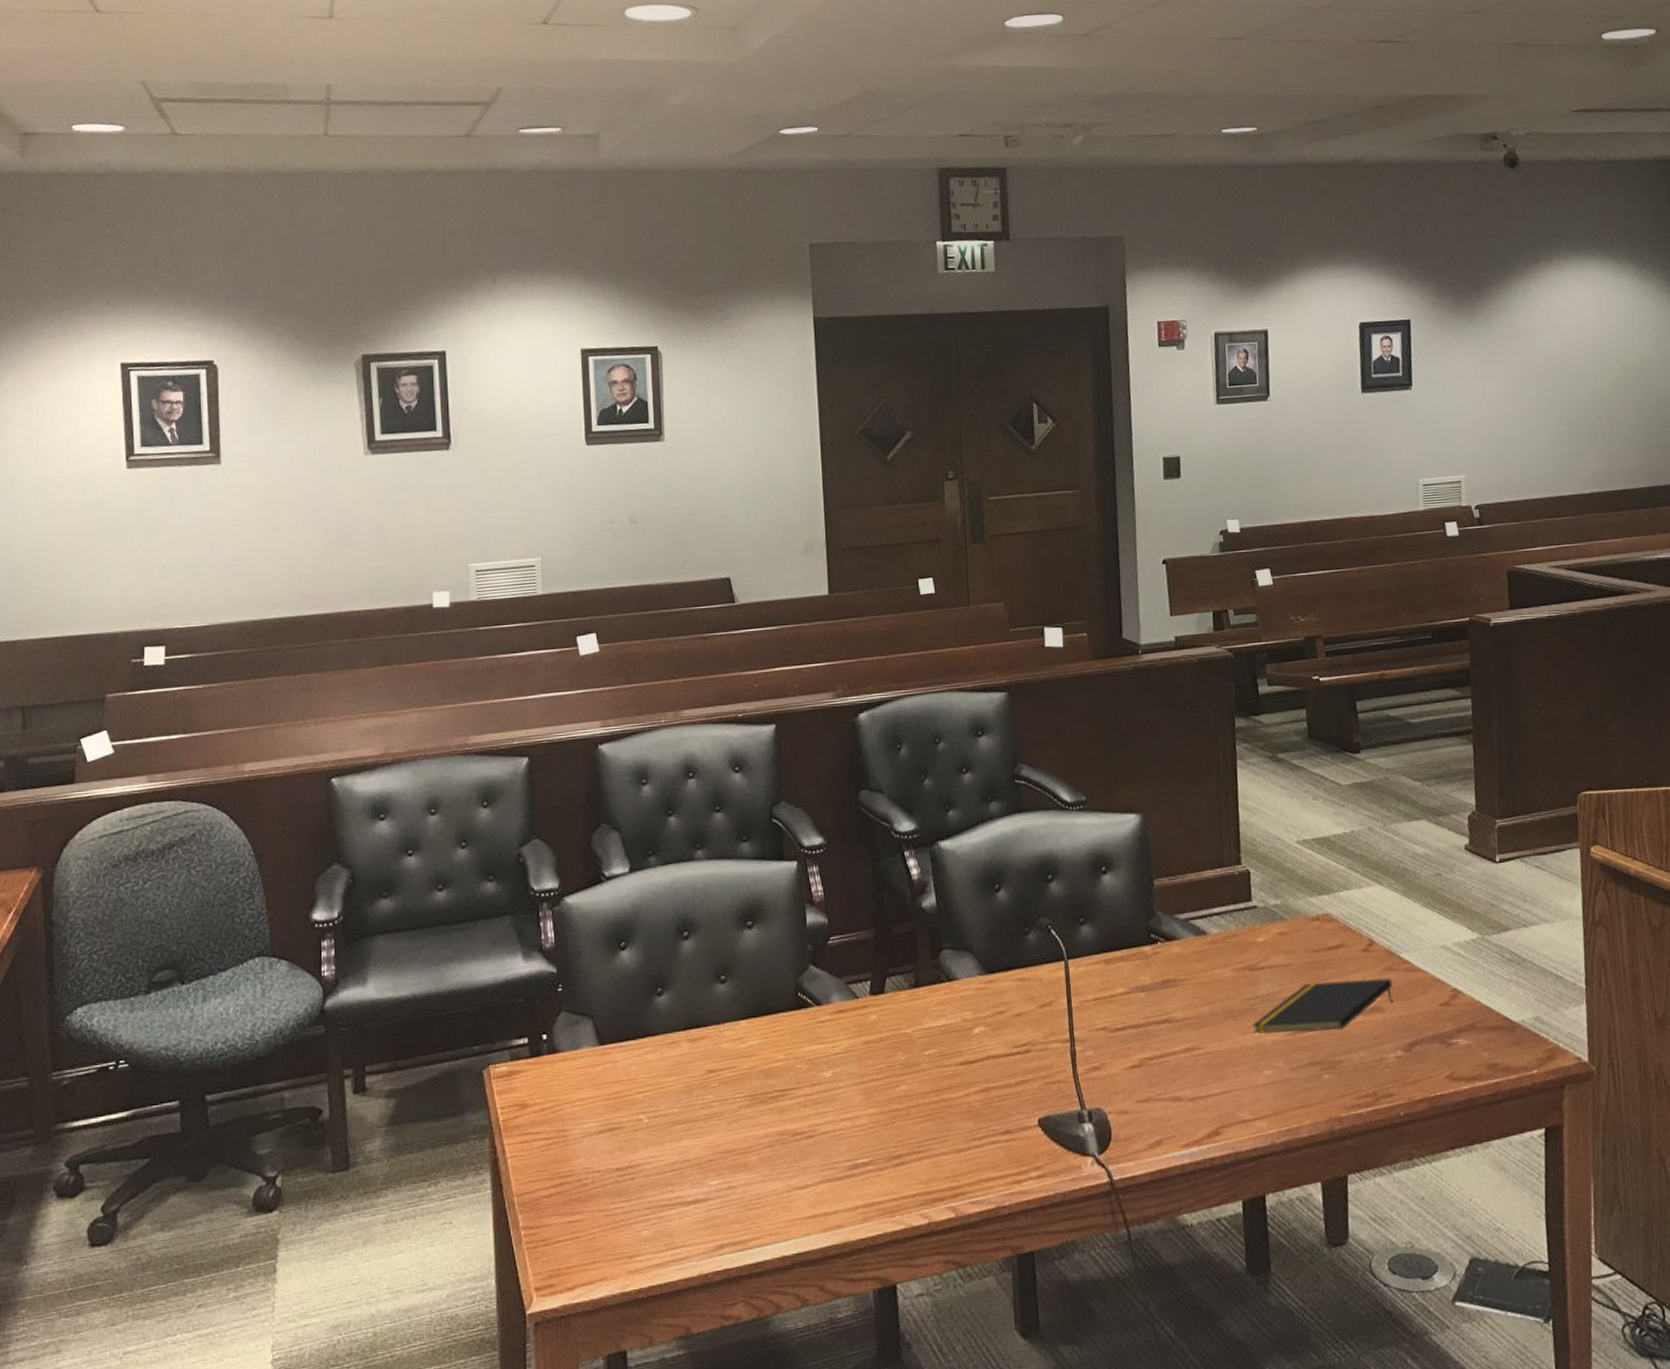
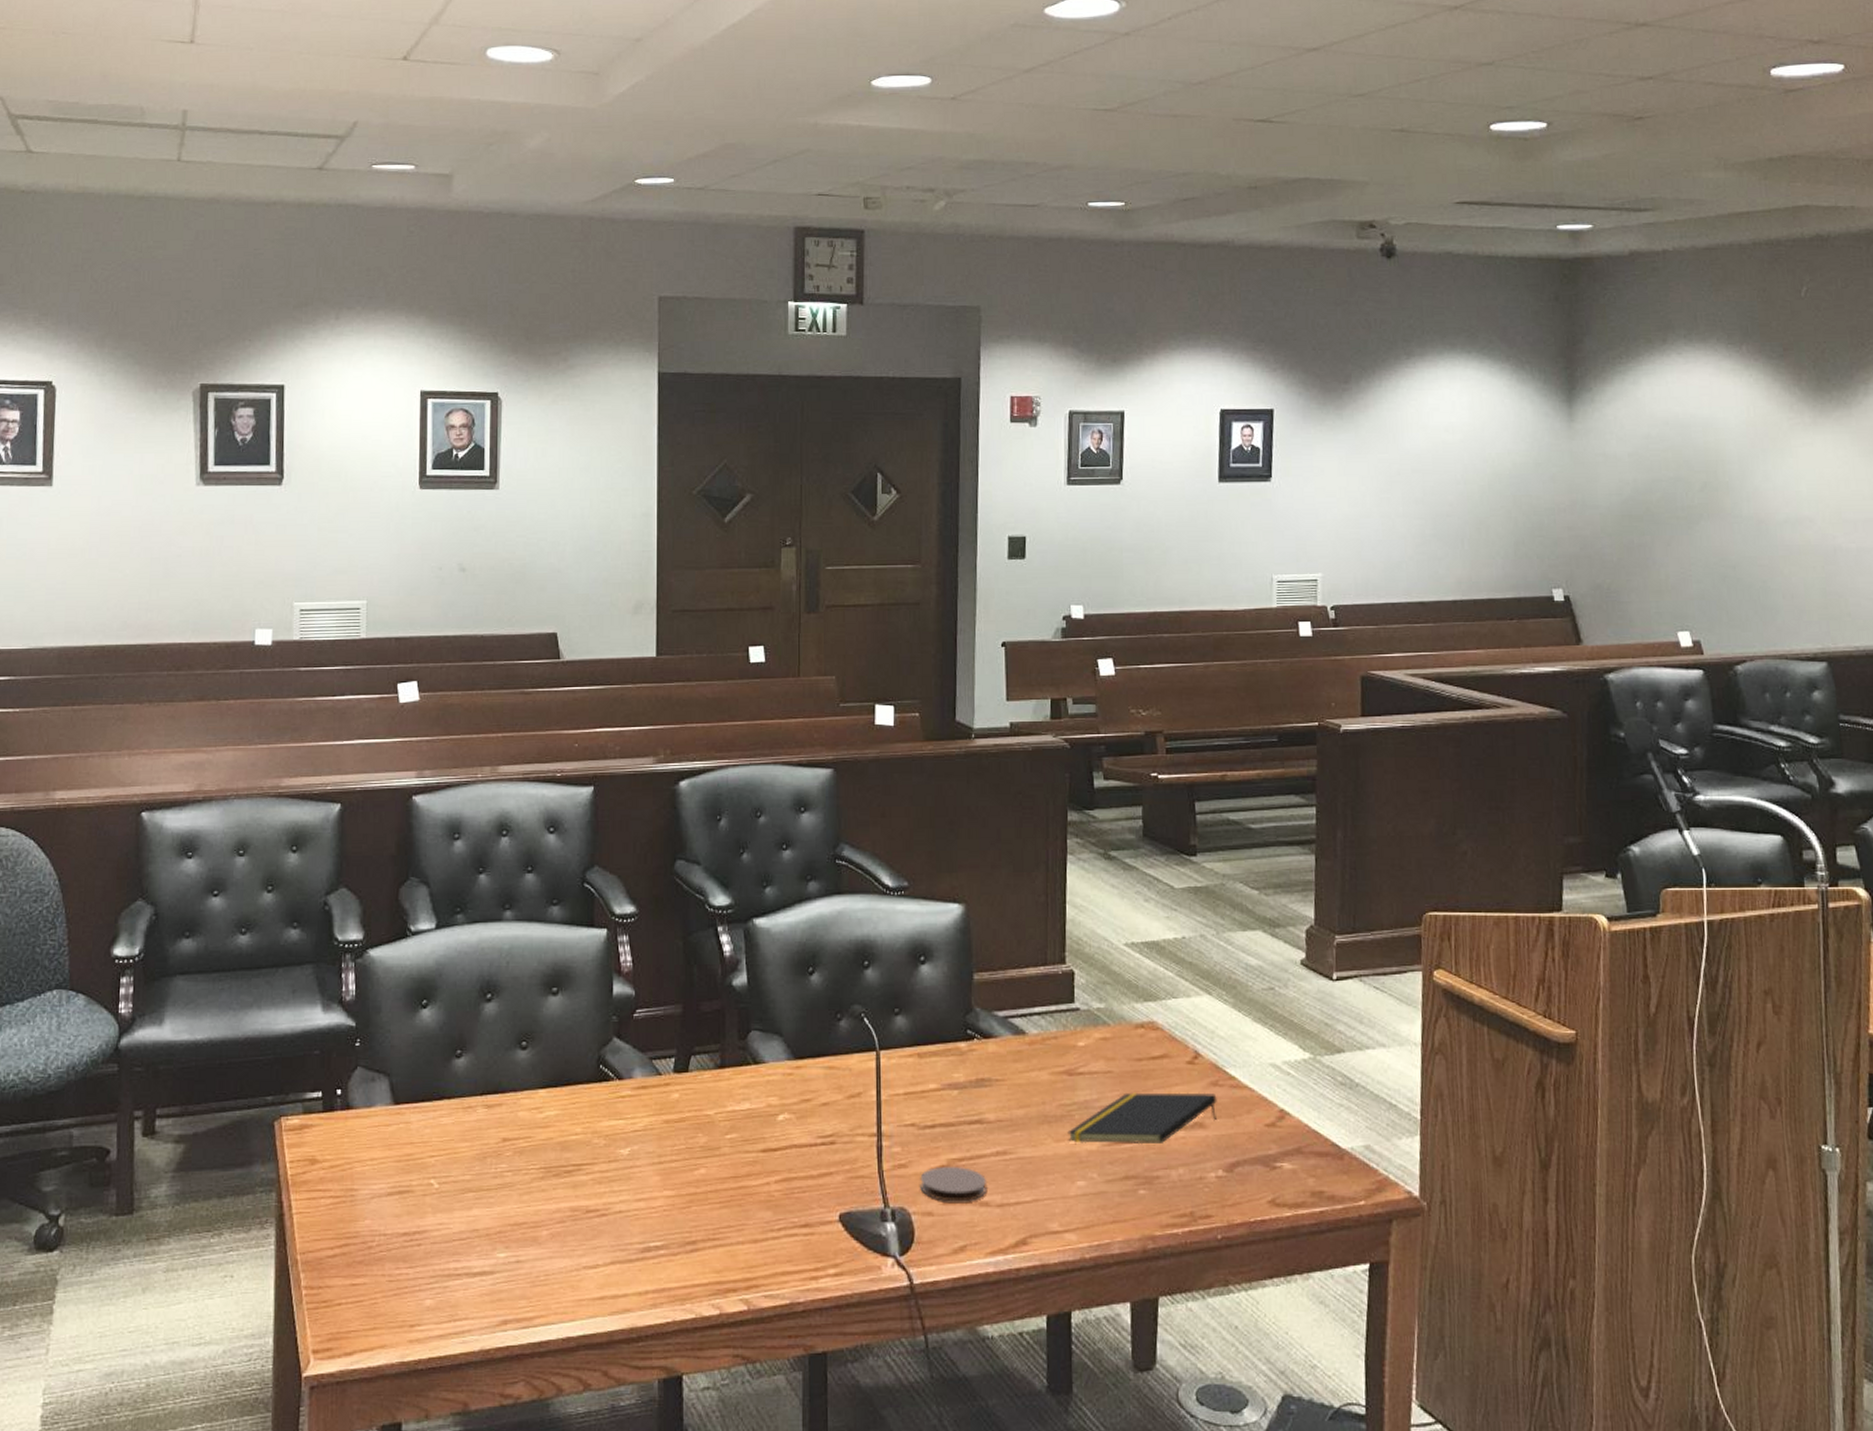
coaster: none [1113,1065,1178,1100] -> present [920,1166,986,1202]

